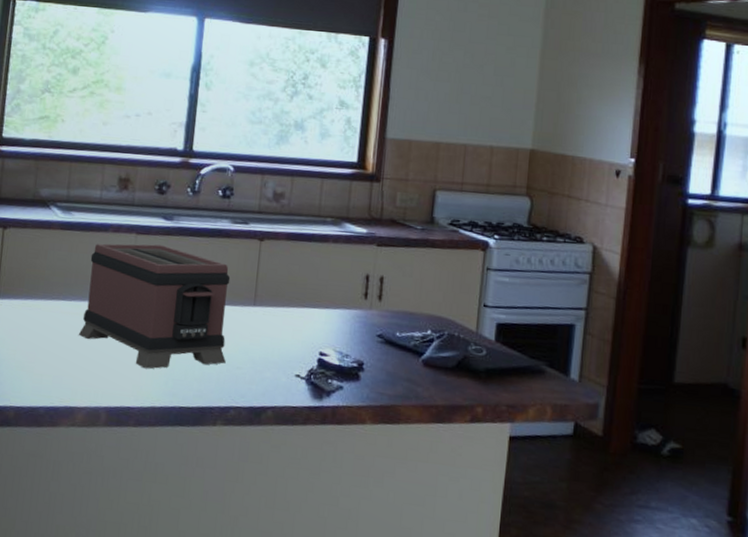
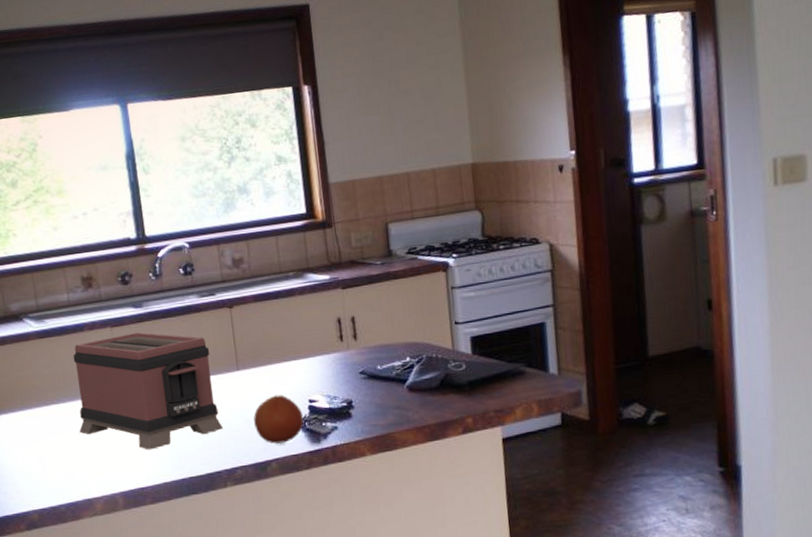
fruit: none [258,339,311,392] -> present [253,394,304,444]

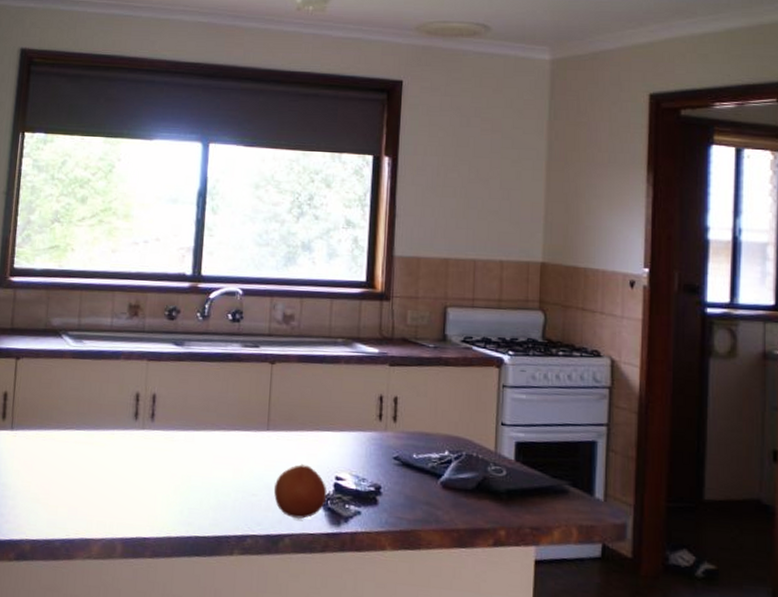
toaster: present [73,332,223,450] -> none [92,370,243,498]

